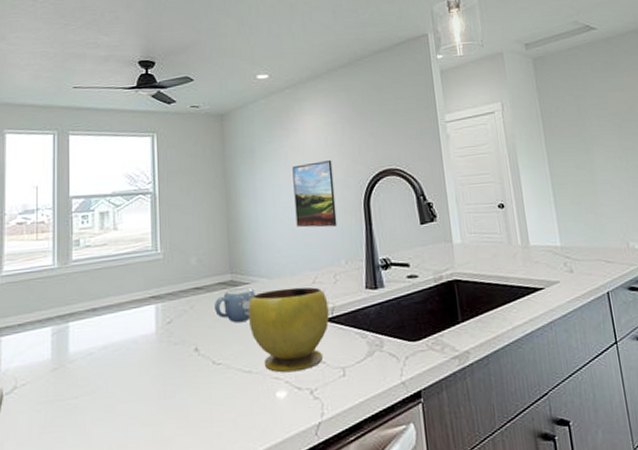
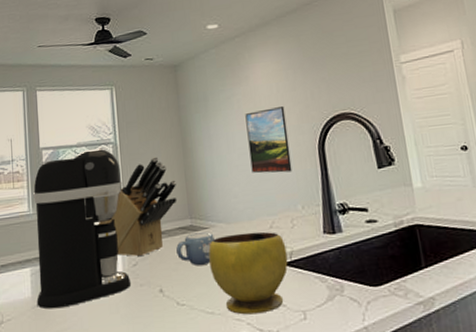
coffee maker: none [57,198,165,372] -> present [33,148,132,309]
knife block: none [132,208,219,314] -> present [99,156,177,257]

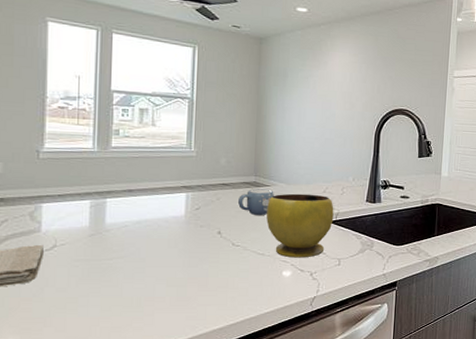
coffee maker: present [33,148,132,309] -> none [94,100,194,239]
knife block: present [99,156,177,257] -> none [166,118,247,203]
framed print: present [245,106,293,174] -> none [316,93,354,150]

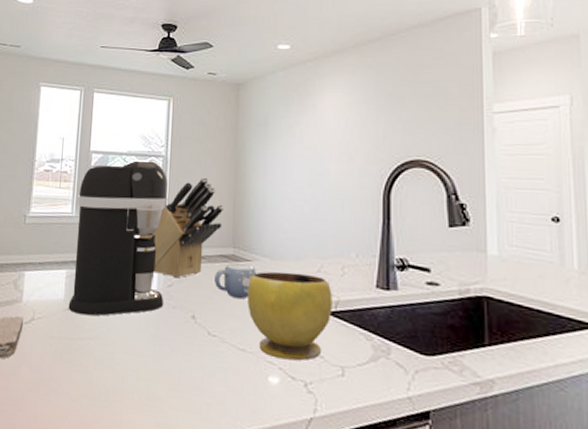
coffee maker: none [94,100,194,239] -> present [68,159,168,316]
knife block: none [166,118,247,203] -> present [139,177,225,278]

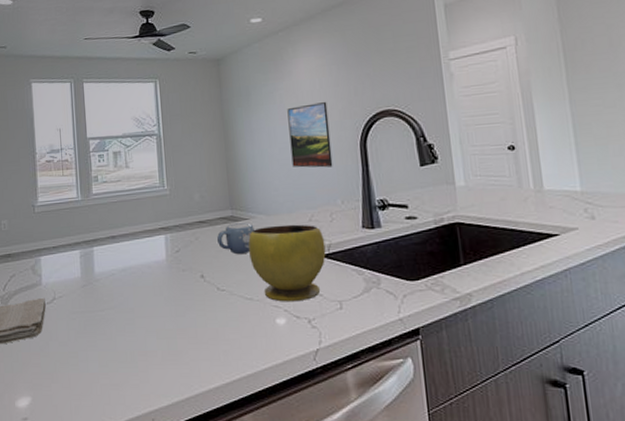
coffee maker: present [68,159,168,316] -> none [81,139,174,289]
knife block: present [139,177,225,278] -> none [143,149,219,244]
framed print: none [306,143,351,215] -> present [287,102,333,168]

